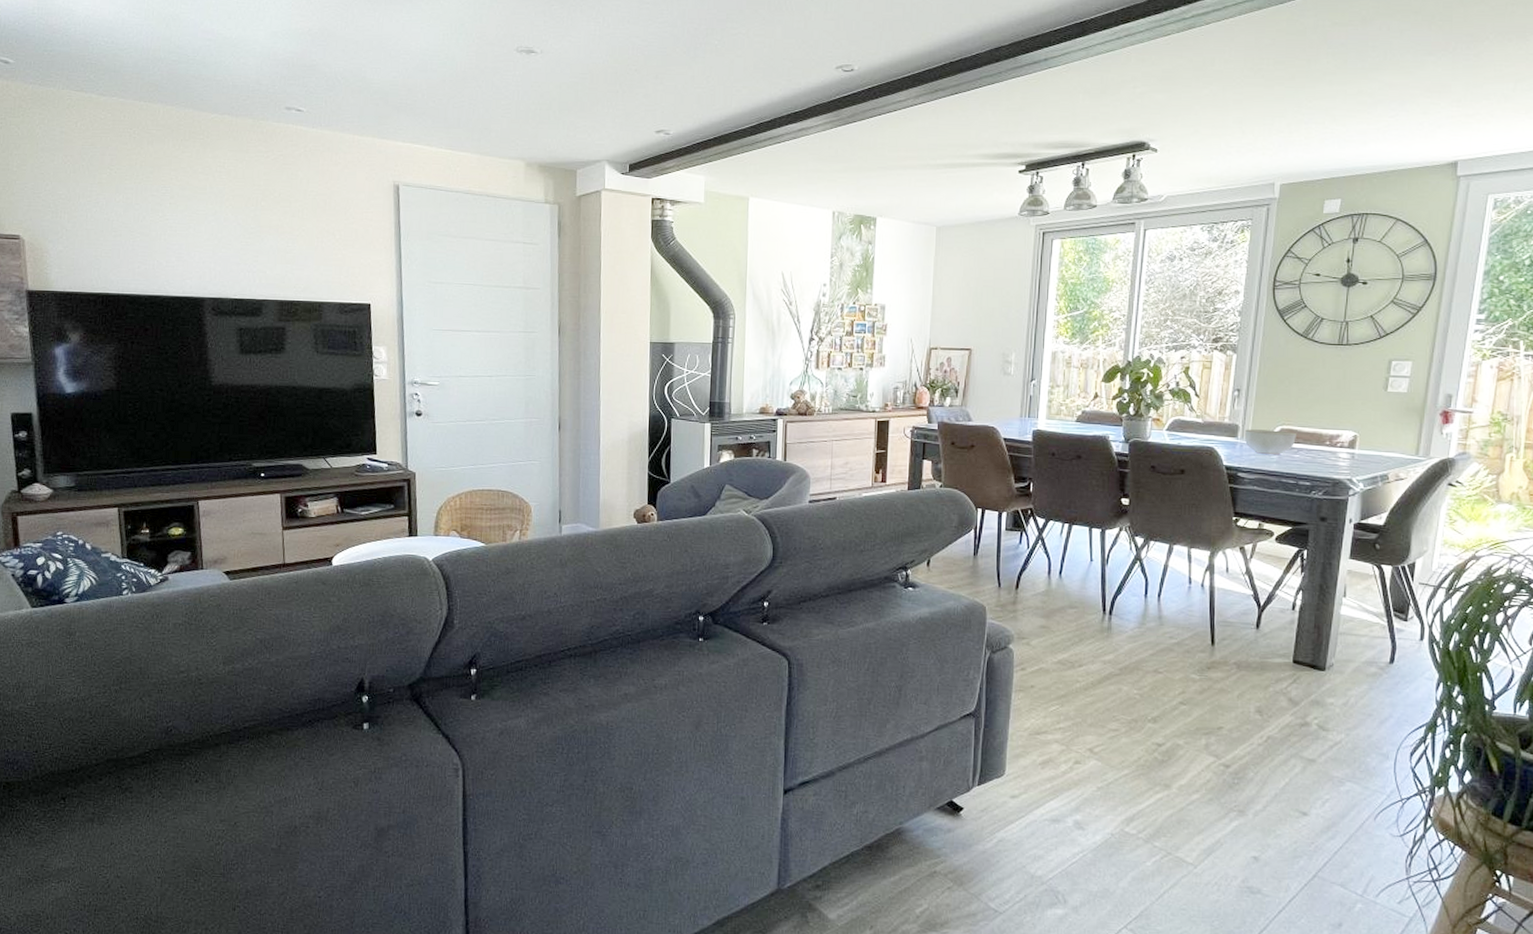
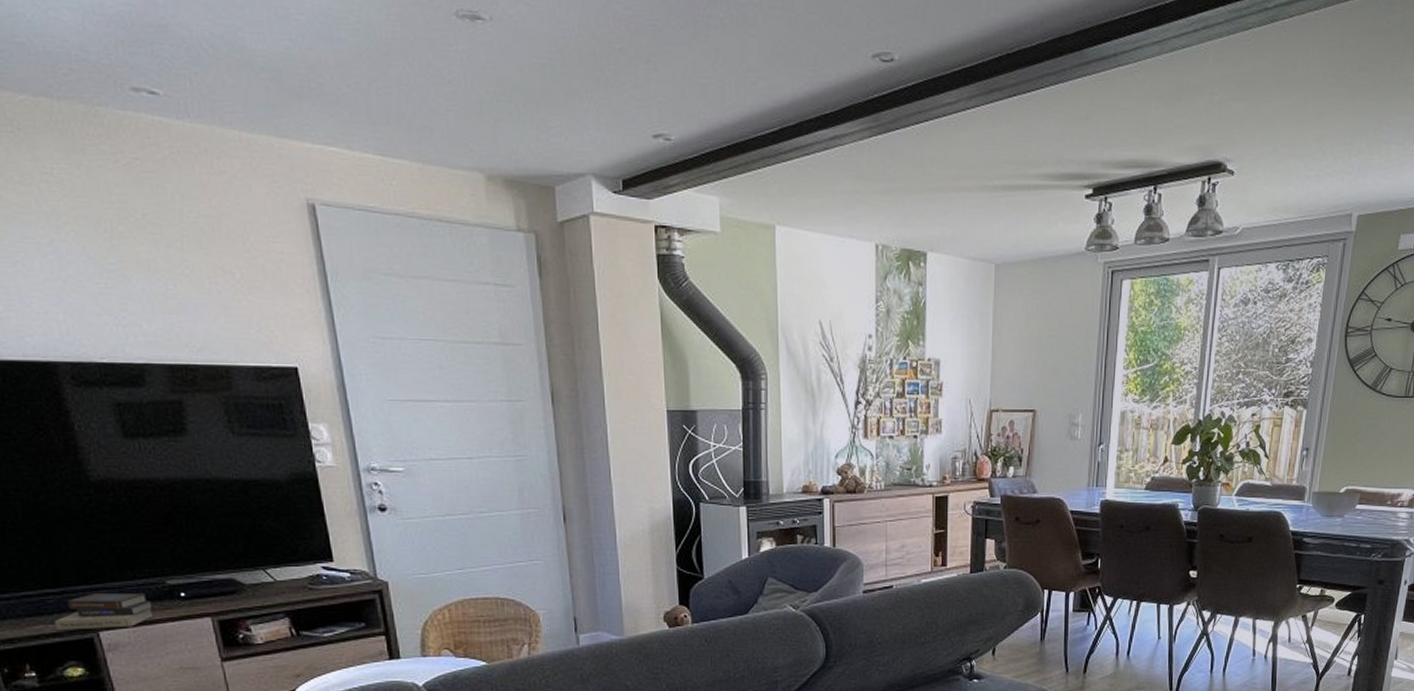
books: none [169,471,240,499] -> present [54,593,154,631]

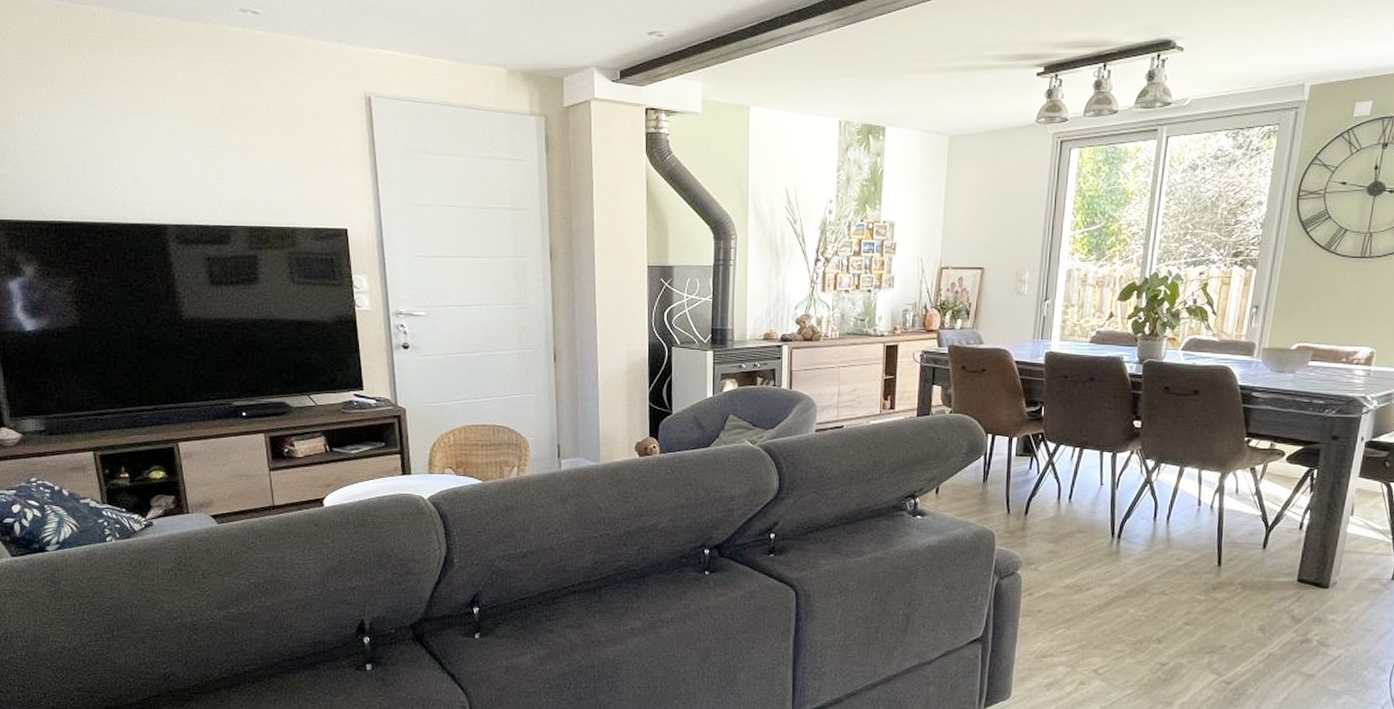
books: present [54,593,154,631] -> none [146,411,221,441]

